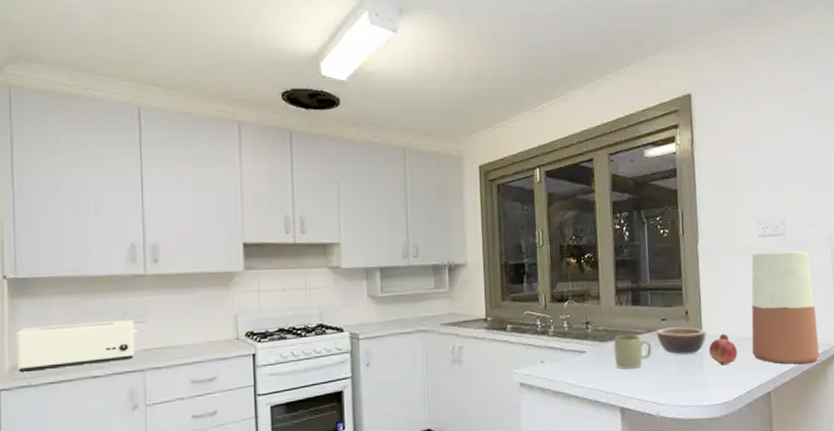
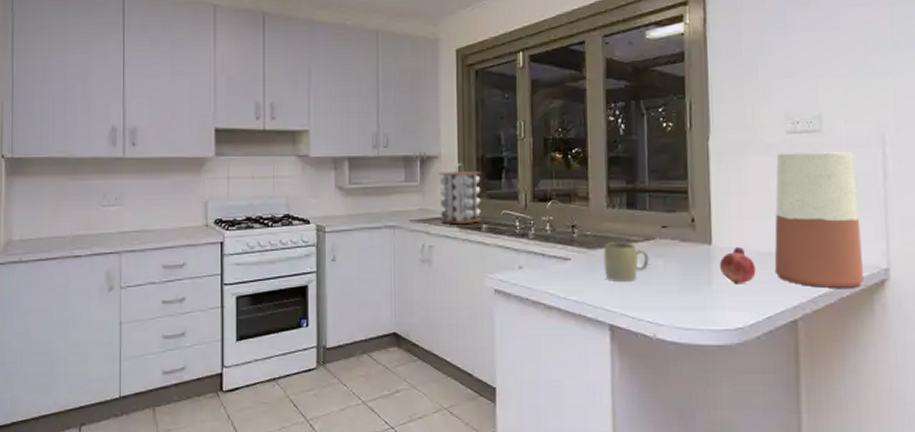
toaster: present [15,320,138,372] -> none [10,202,116,248]
spice rack: none [466,270,506,327] -> present [439,163,482,225]
bowl: present [656,327,706,355] -> none [655,236,717,268]

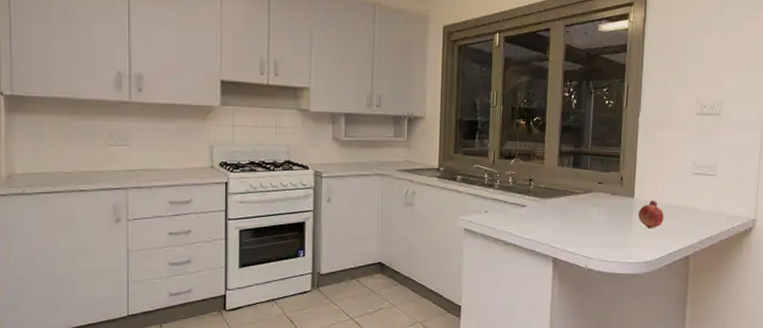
spice rack: present [439,163,482,225] -> none [423,124,458,175]
mug: present [603,241,649,281] -> none [552,193,587,225]
vase: present [774,152,865,288] -> none [677,130,742,233]

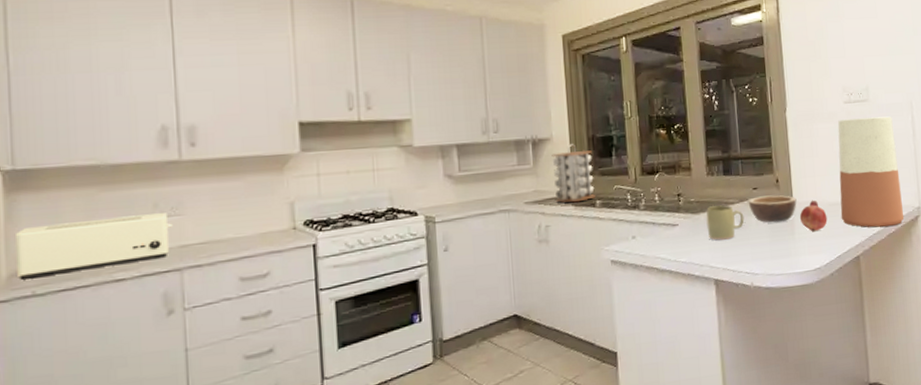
toaster: none [11,141,122,181] -> present [14,213,173,280]
spice rack: none [423,124,458,175] -> present [551,144,595,204]
mug: none [552,193,587,225] -> present [706,205,745,241]
bowl: none [592,190,638,216] -> present [748,195,797,223]
vase: none [677,130,742,233] -> present [837,116,904,228]

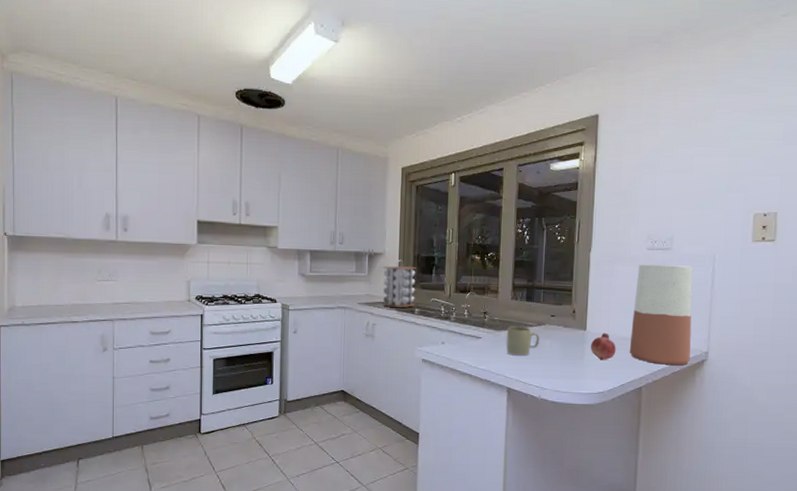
toaster: present [14,213,173,280] -> none [13,276,109,313]
bowl: present [748,195,797,223] -> none [545,323,590,348]

